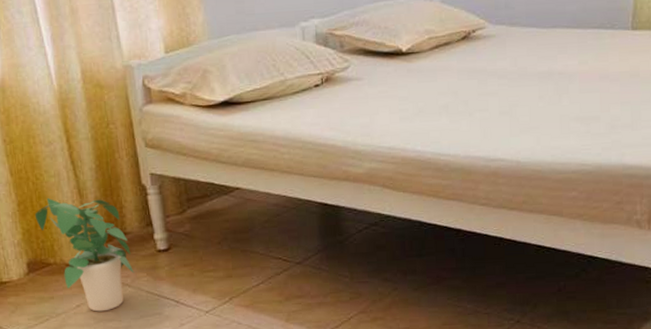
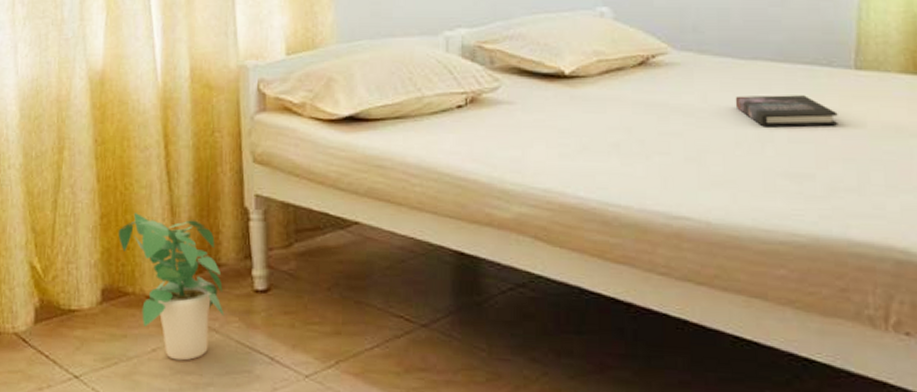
book: none [538,54,618,81] -> present [735,95,838,127]

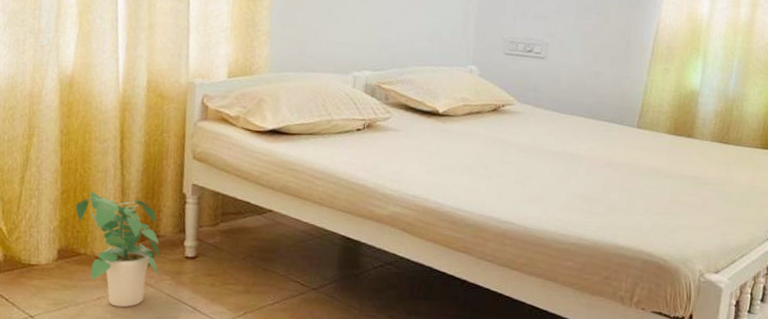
book: present [735,95,838,127] -> none [554,139,621,166]

